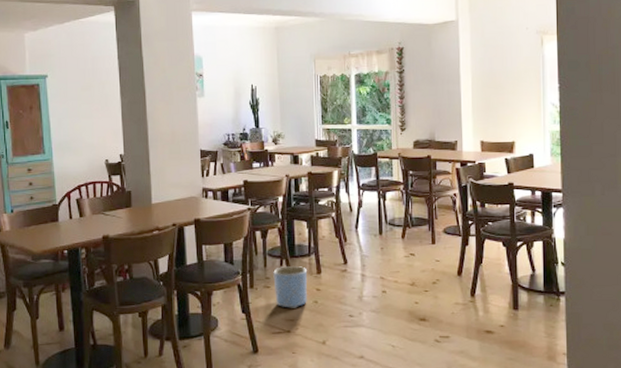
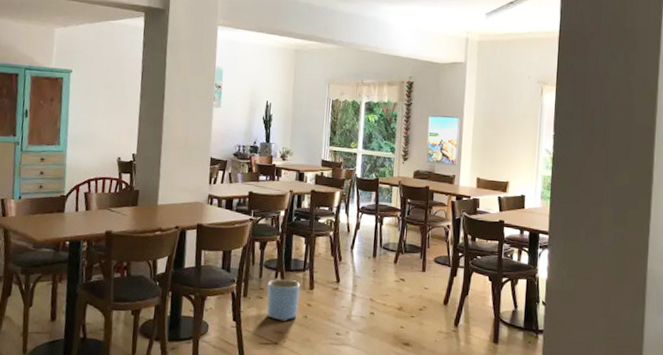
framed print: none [423,78,458,131] -> present [426,115,461,166]

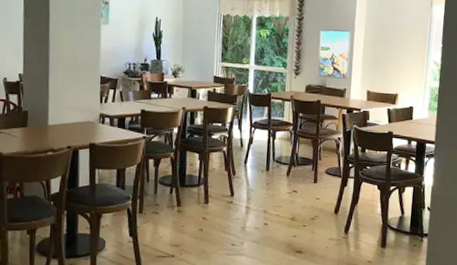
planter: present [266,279,300,321] -> none [162,194,195,235]

